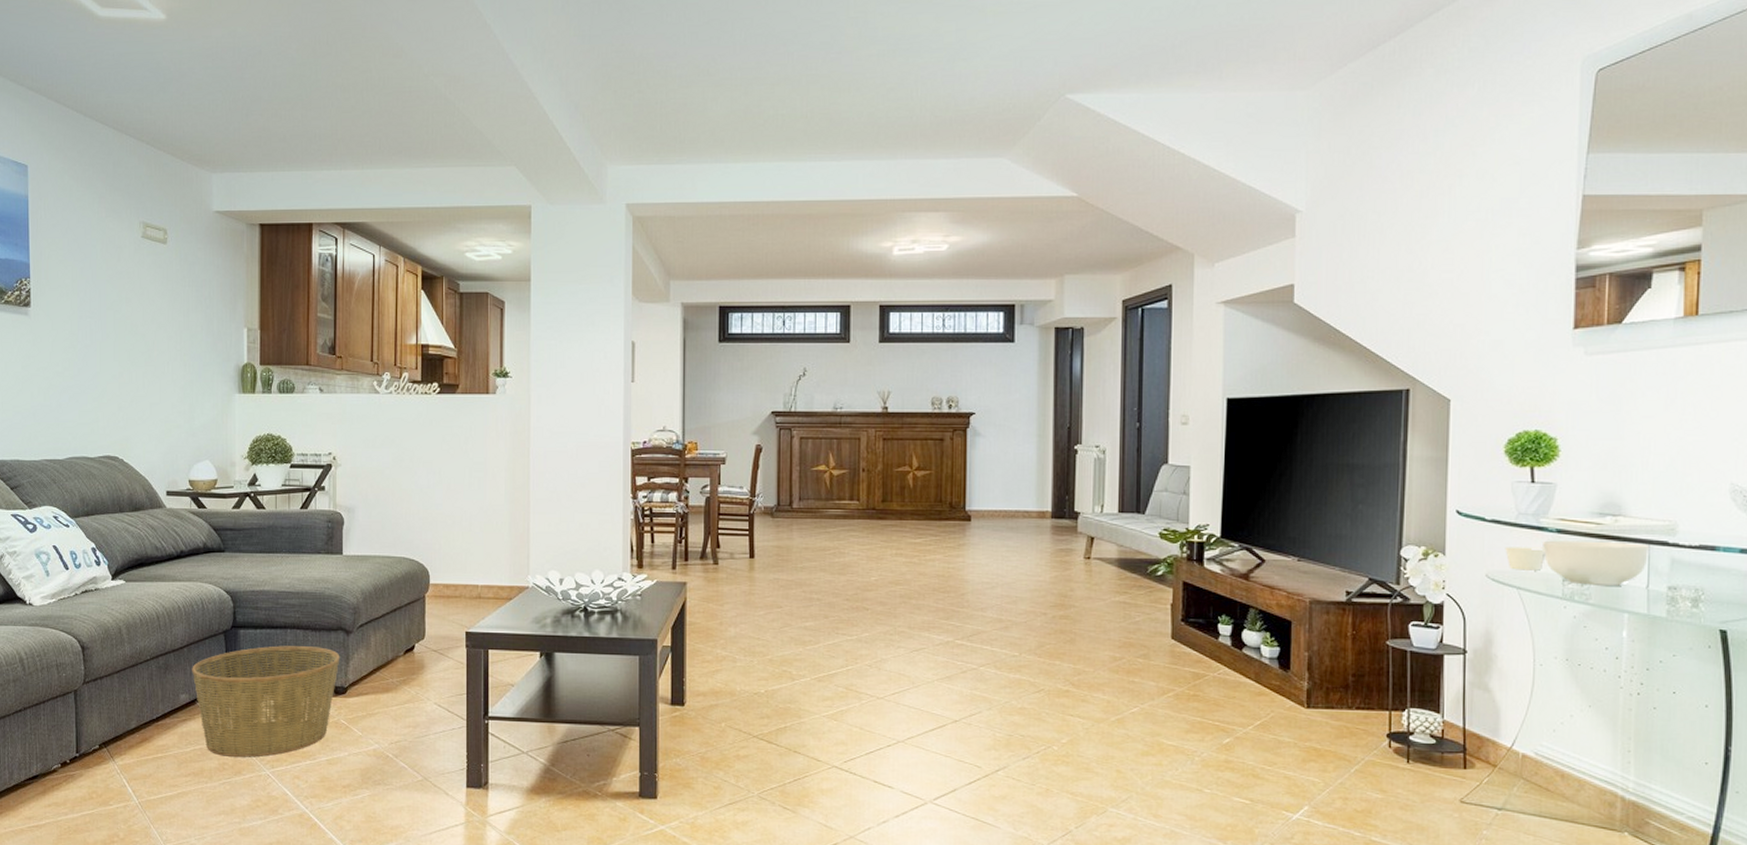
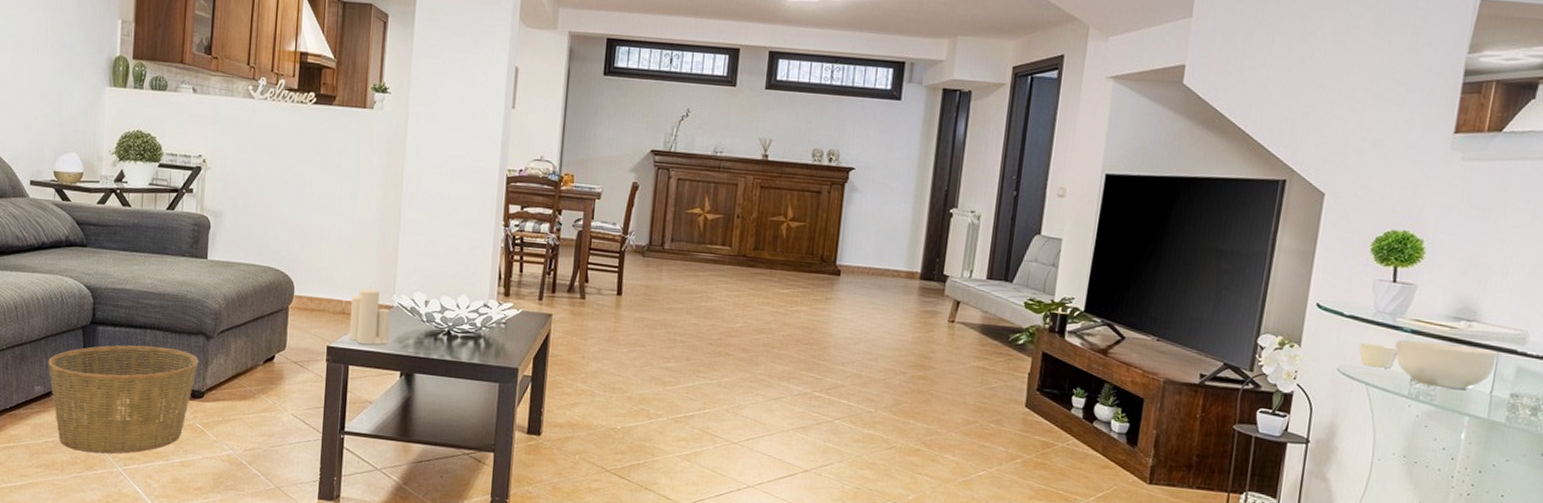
candle: none [486,569,526,628] -> present [349,287,391,345]

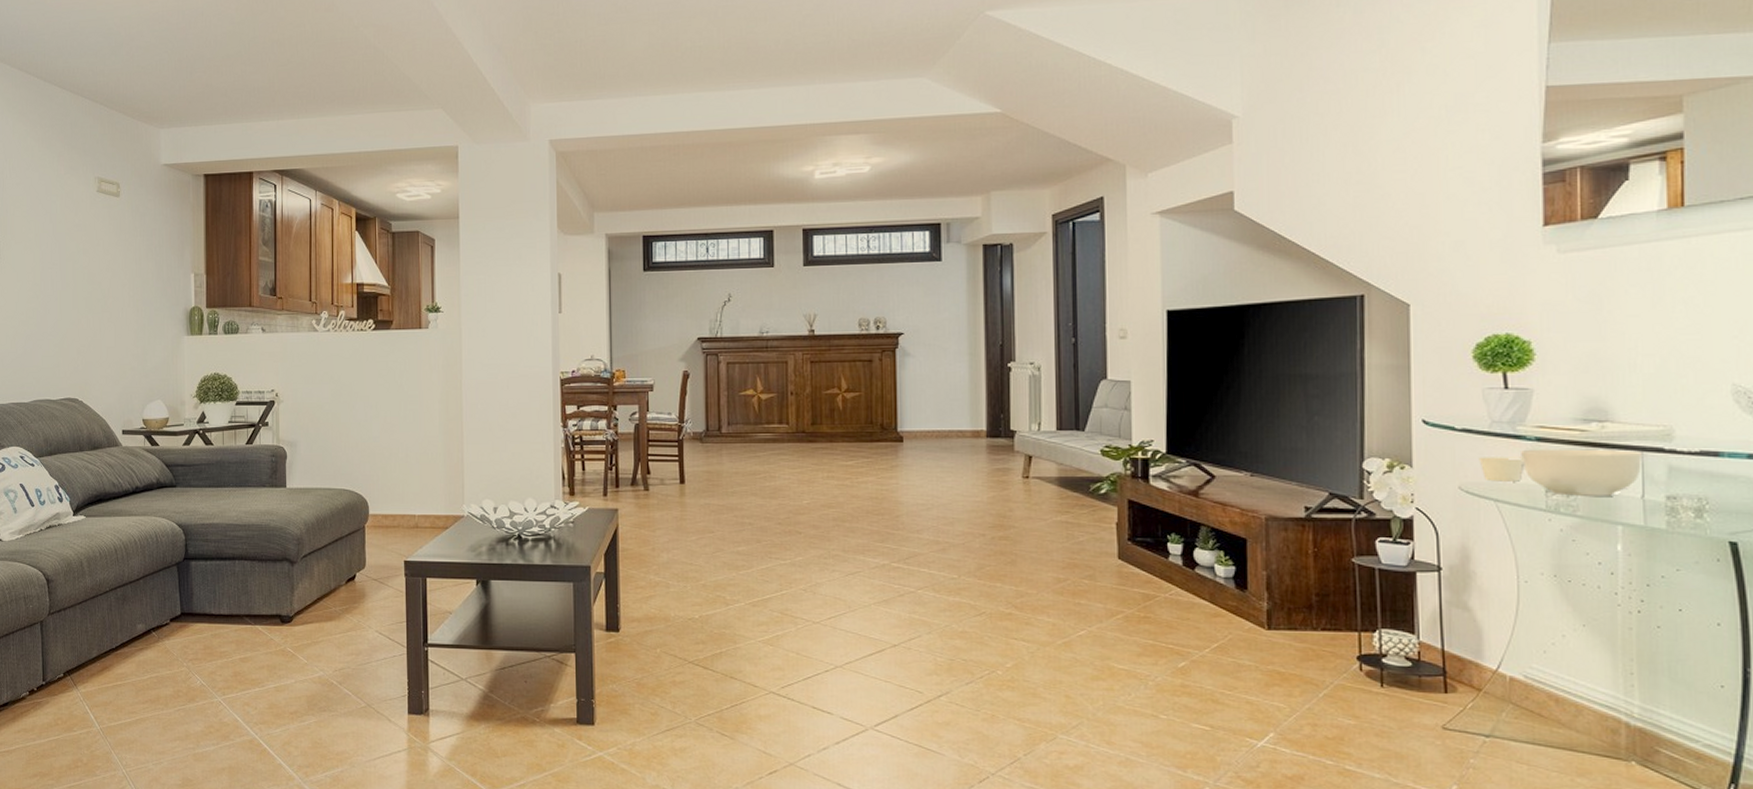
basket: present [48,345,199,454] -> none [148,576,286,685]
candle: present [349,287,391,345] -> none [423,499,462,556]

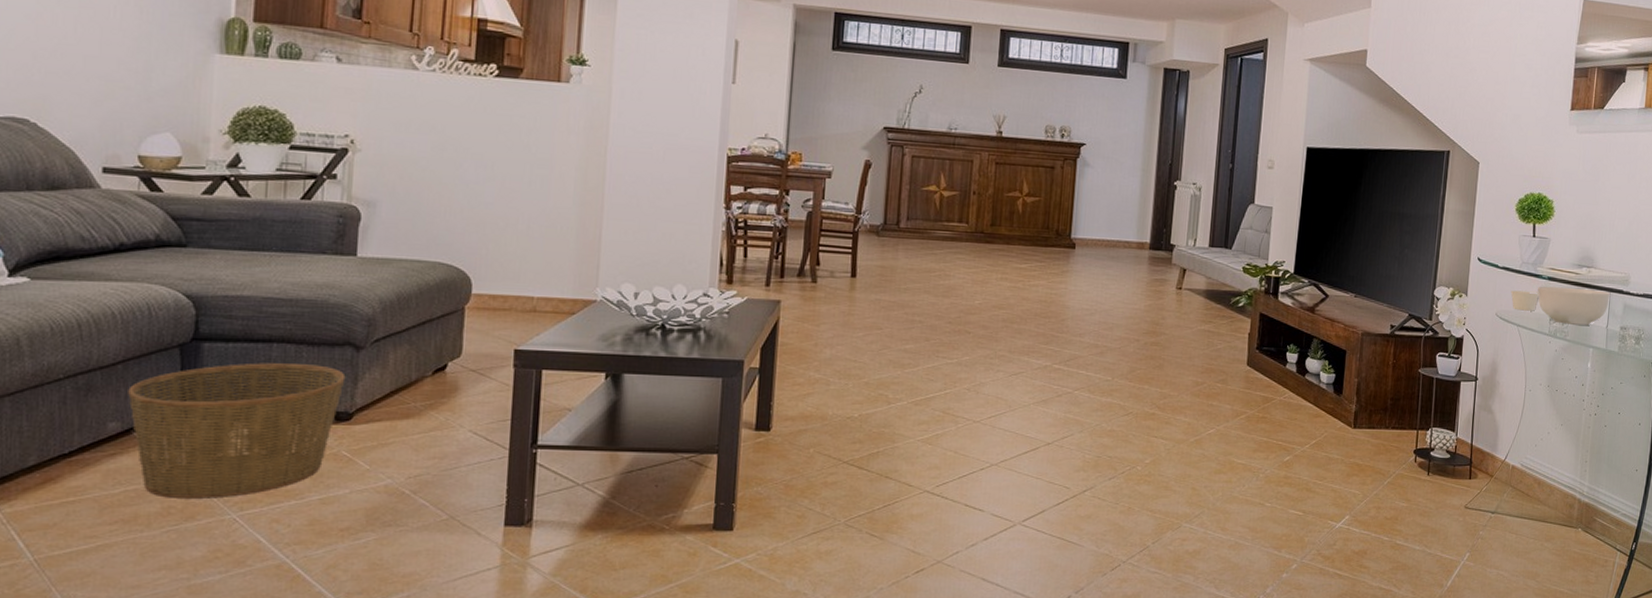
basket: none [148,576,286,685] -> present [128,363,346,499]

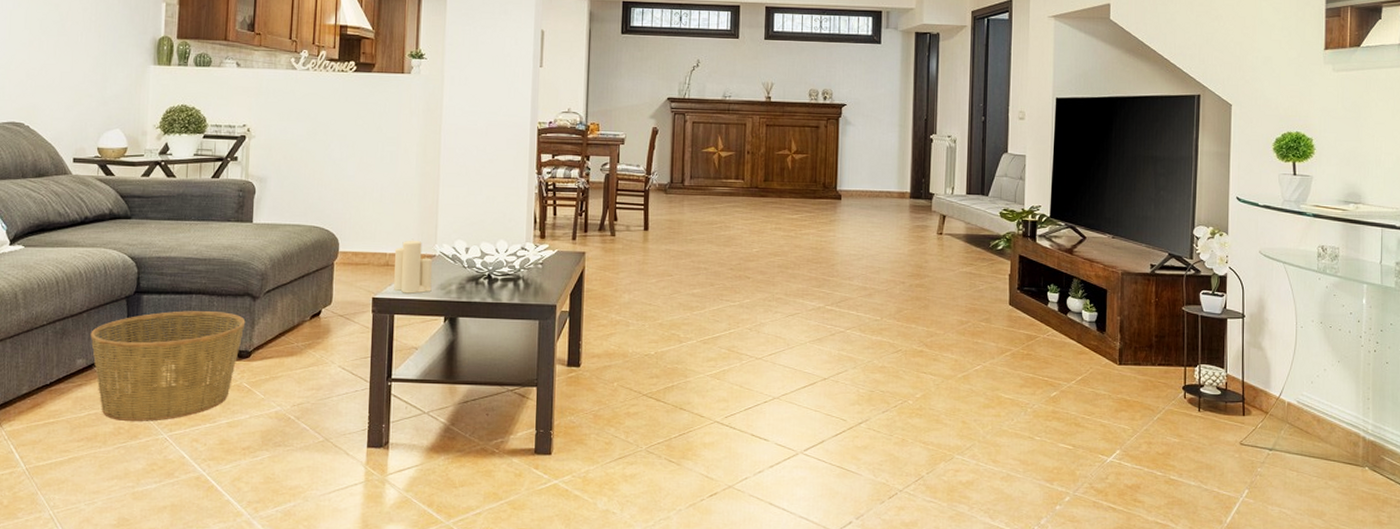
candle: none [542,280,593,345] -> present [394,238,433,294]
candle: present [1510,290,1539,311] -> none [1274,228,1304,248]
bowl: present [1537,286,1611,325] -> none [1301,223,1383,261]

